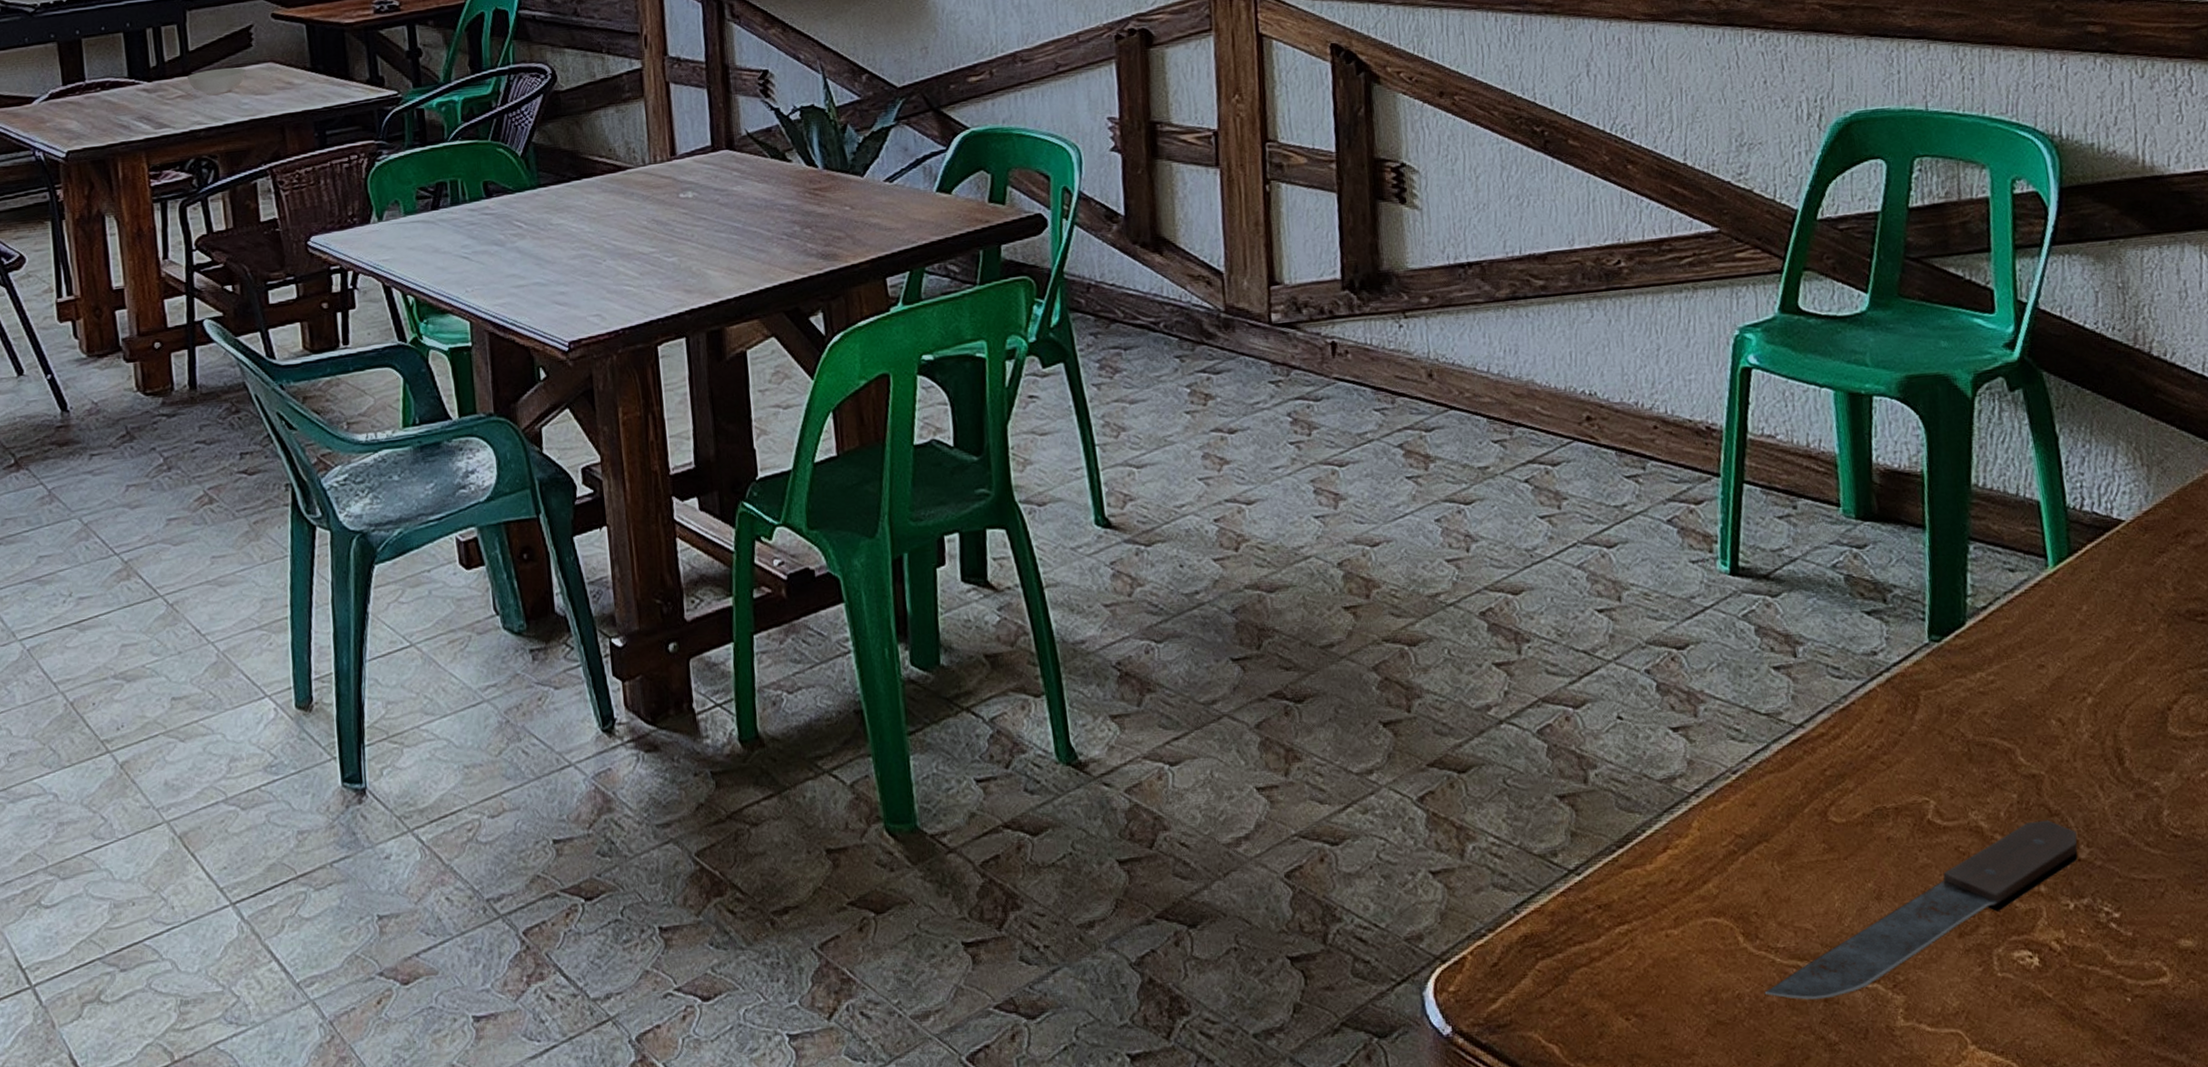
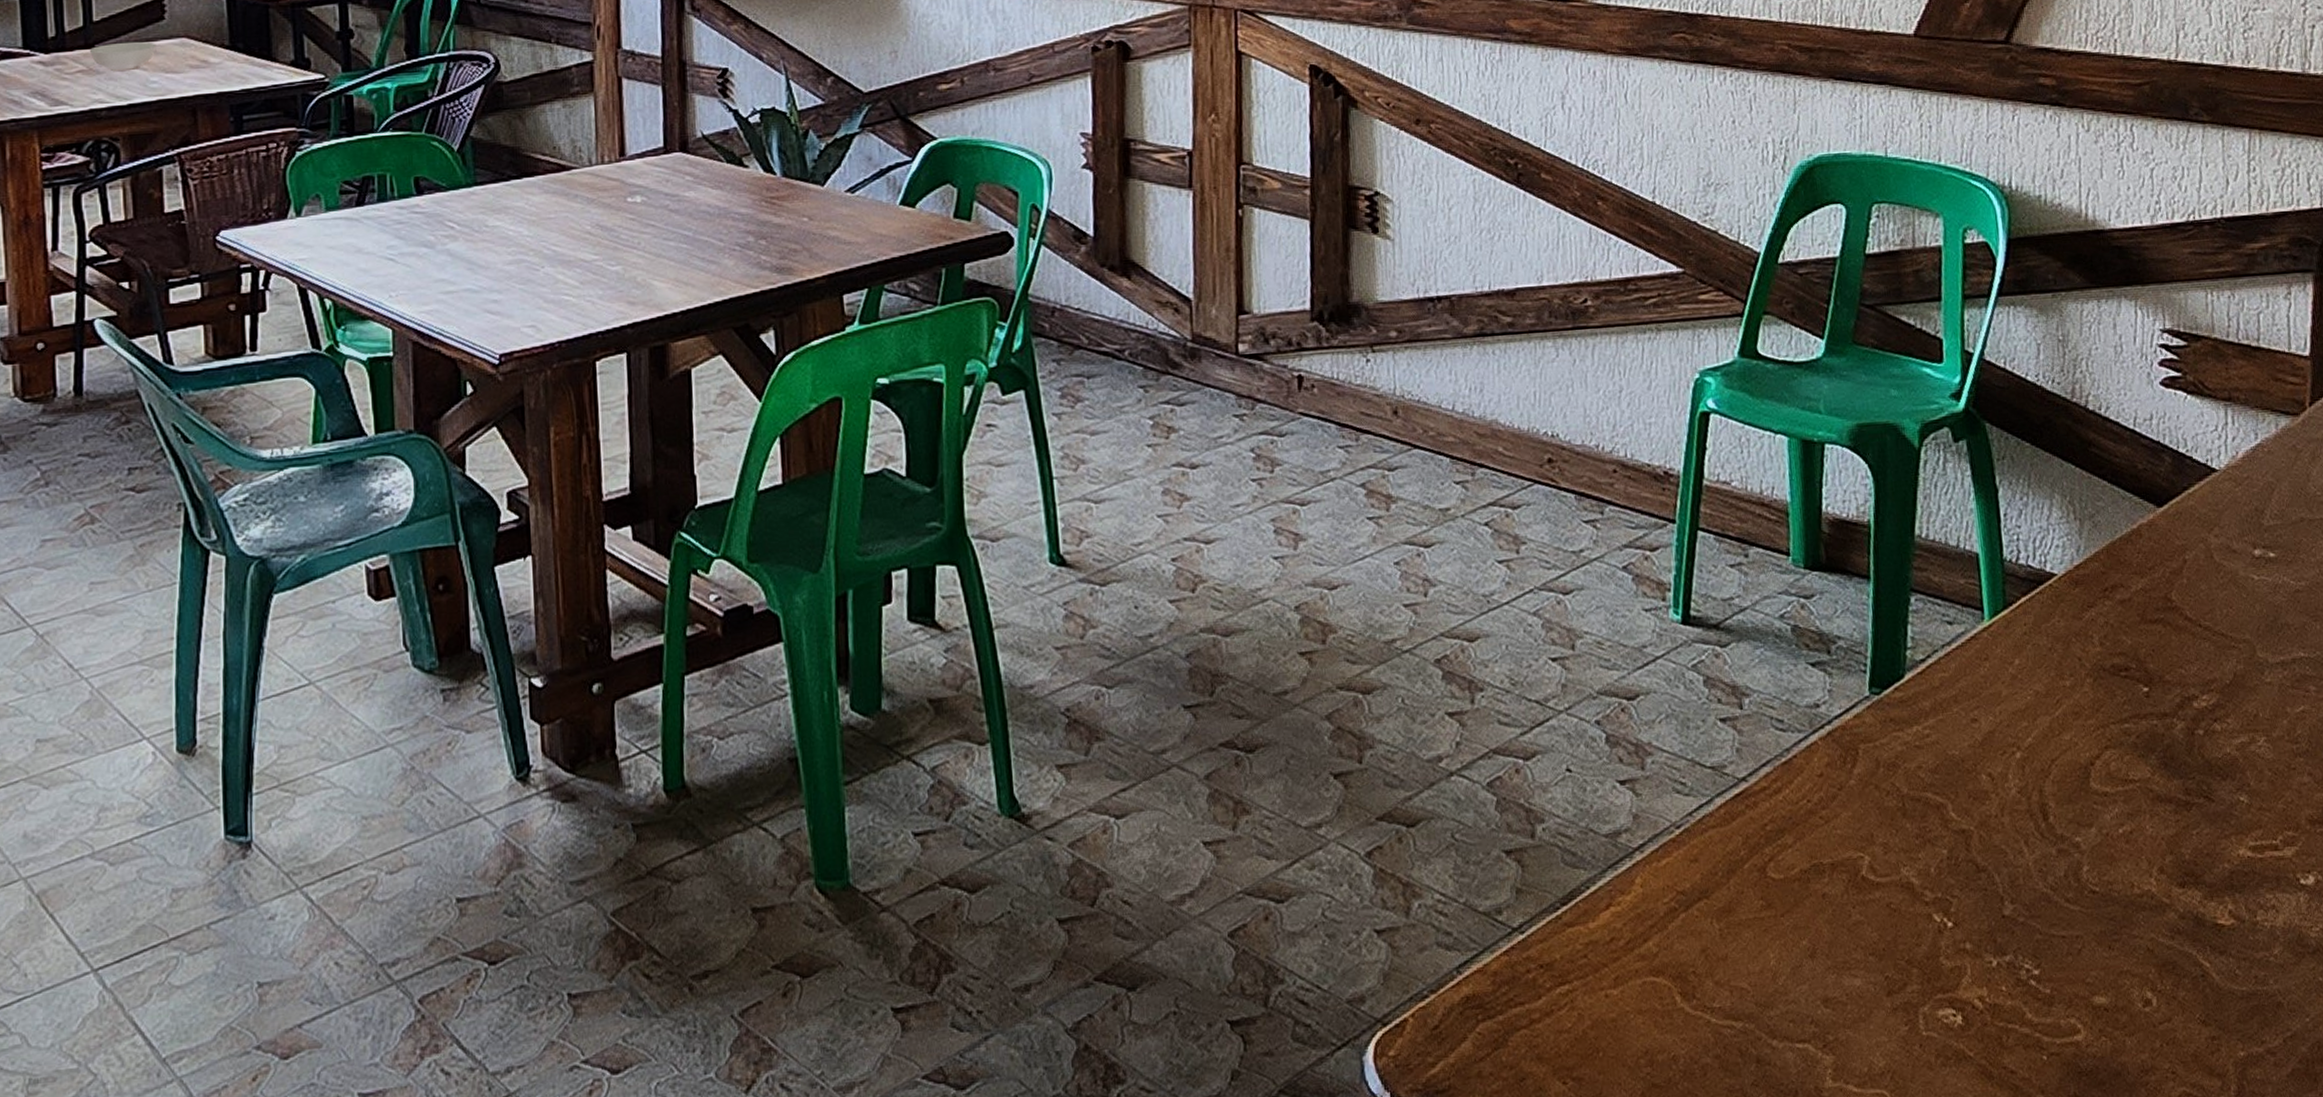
kitchen knife: present [1764,820,2078,1001] -> none [1699,876,2002,1062]

